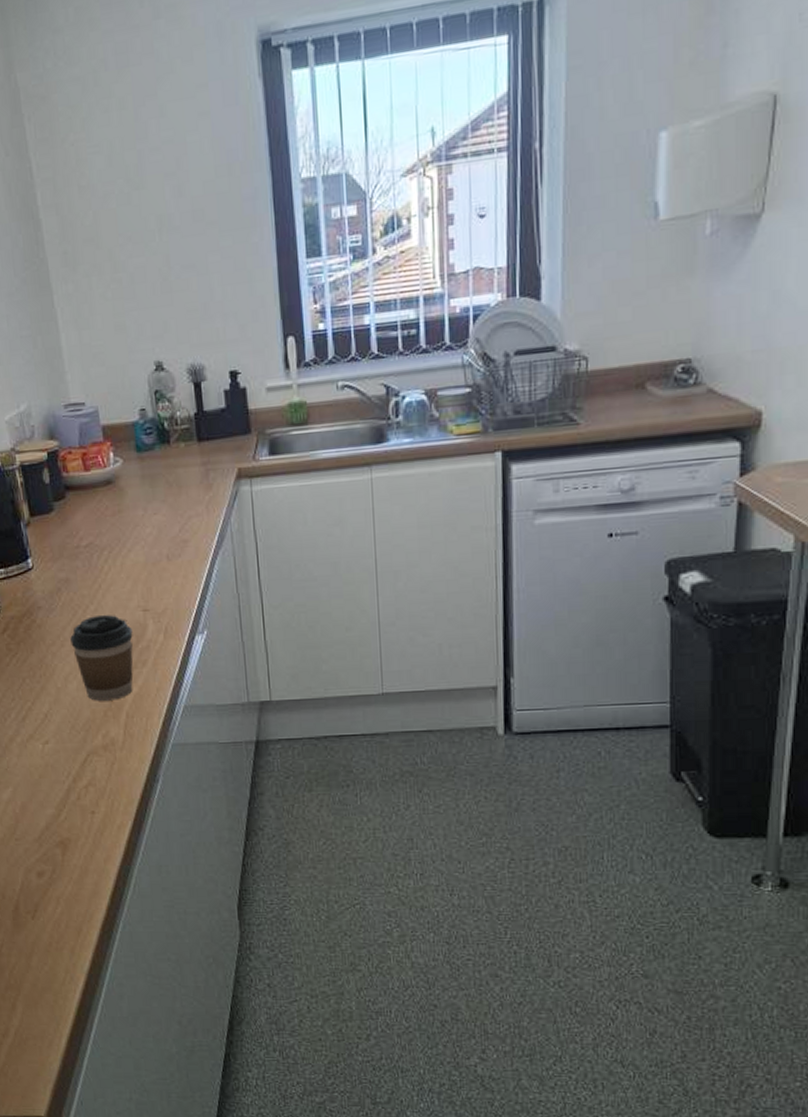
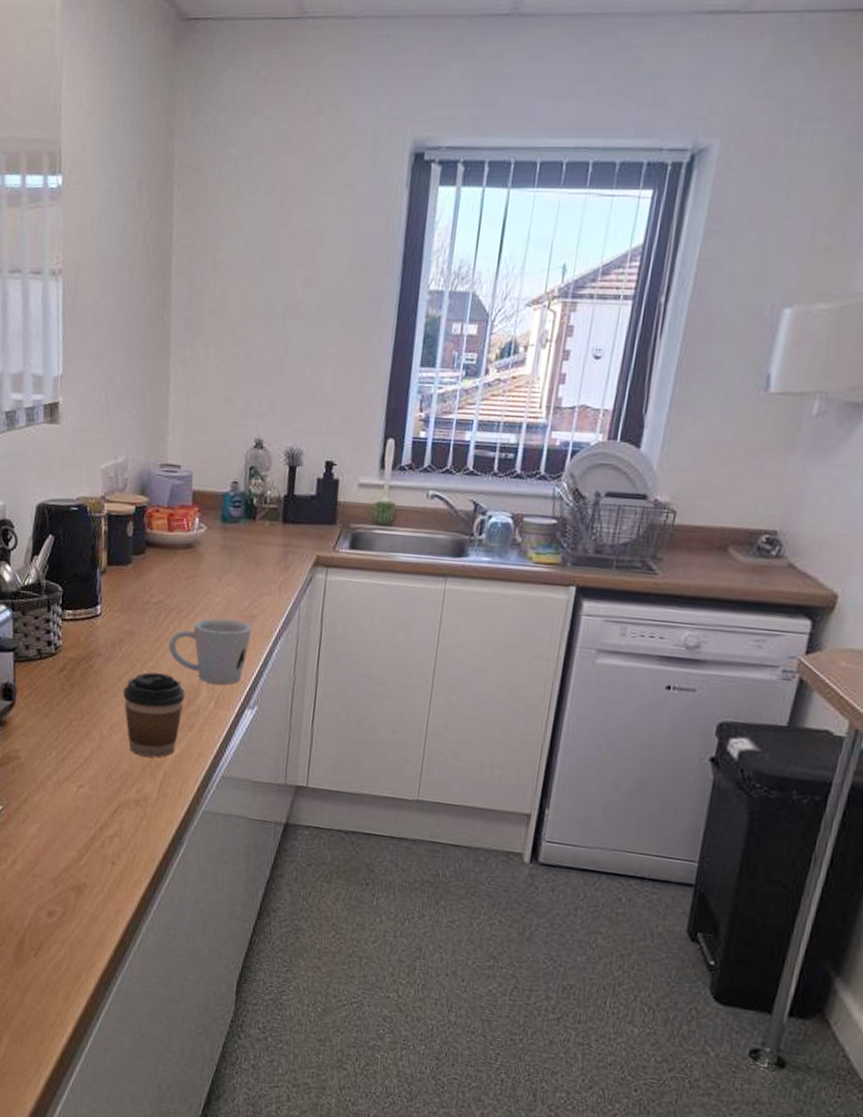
mug: none [106,547,187,617] -> present [168,618,252,685]

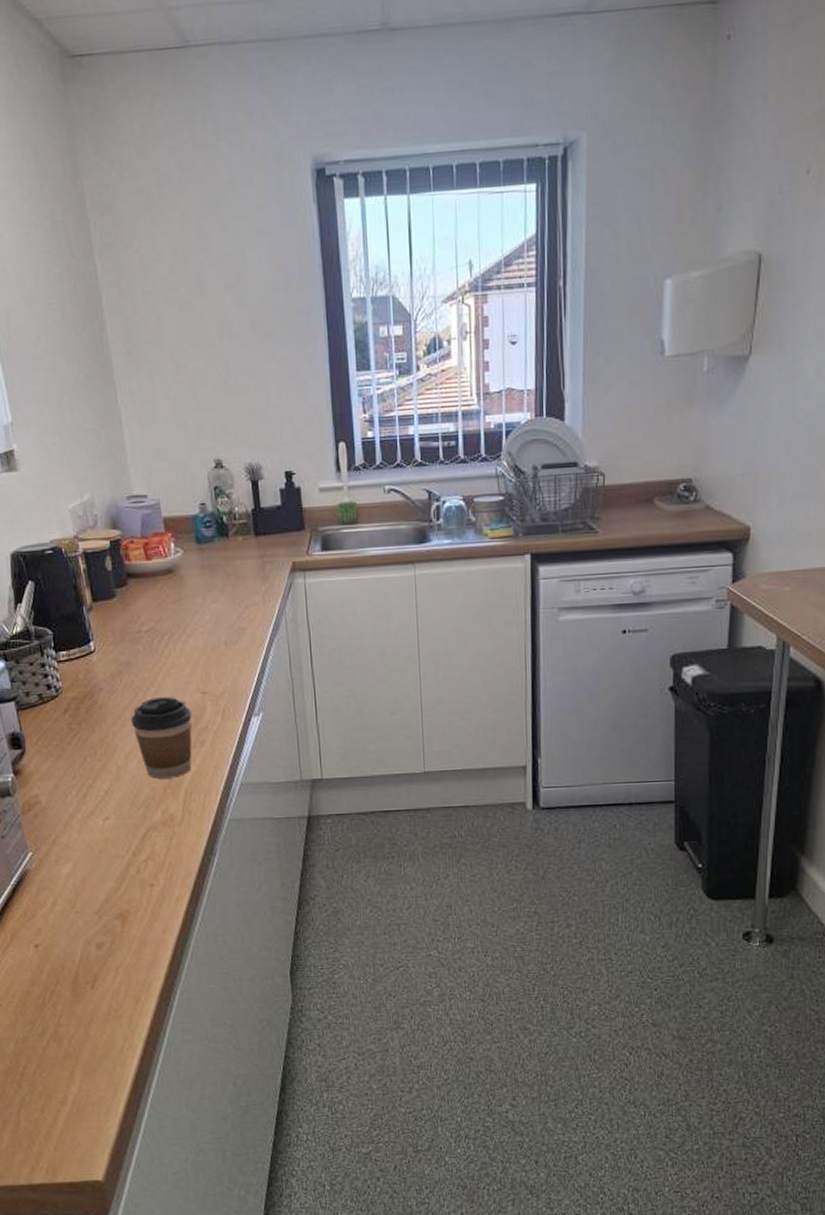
mug: present [168,618,252,685] -> none [167,634,244,699]

